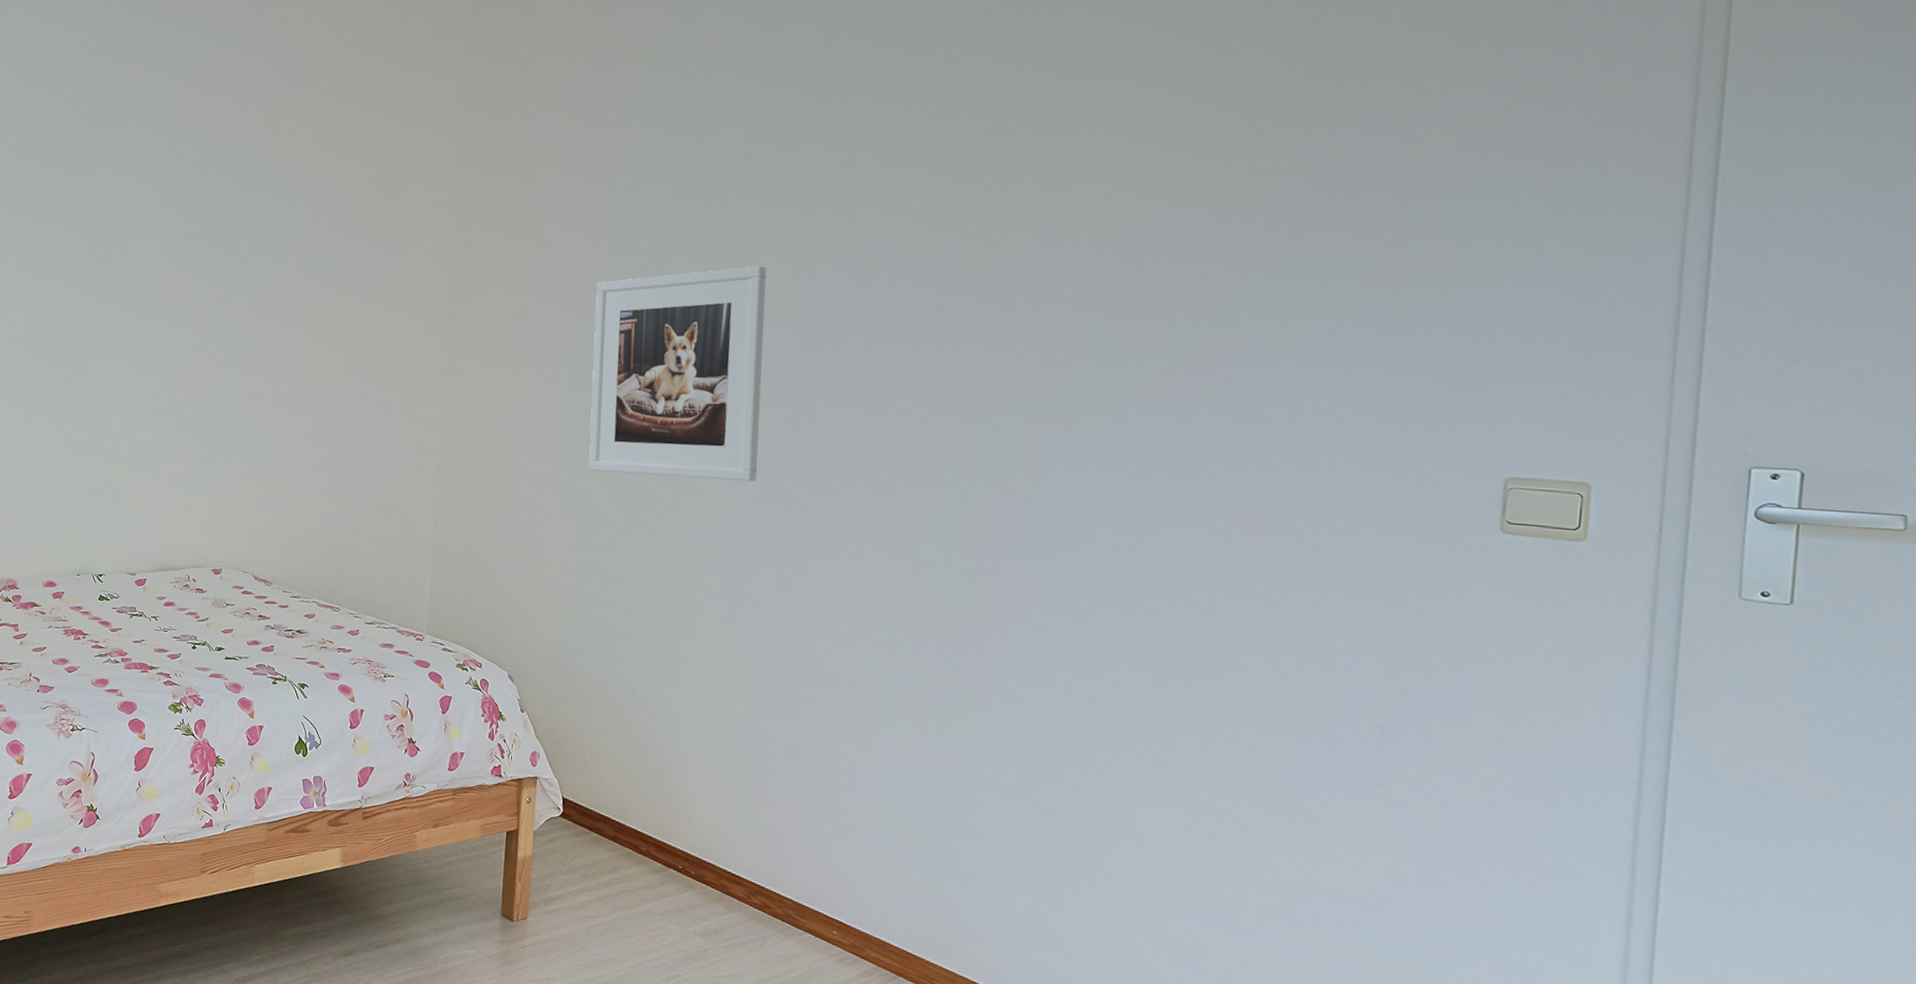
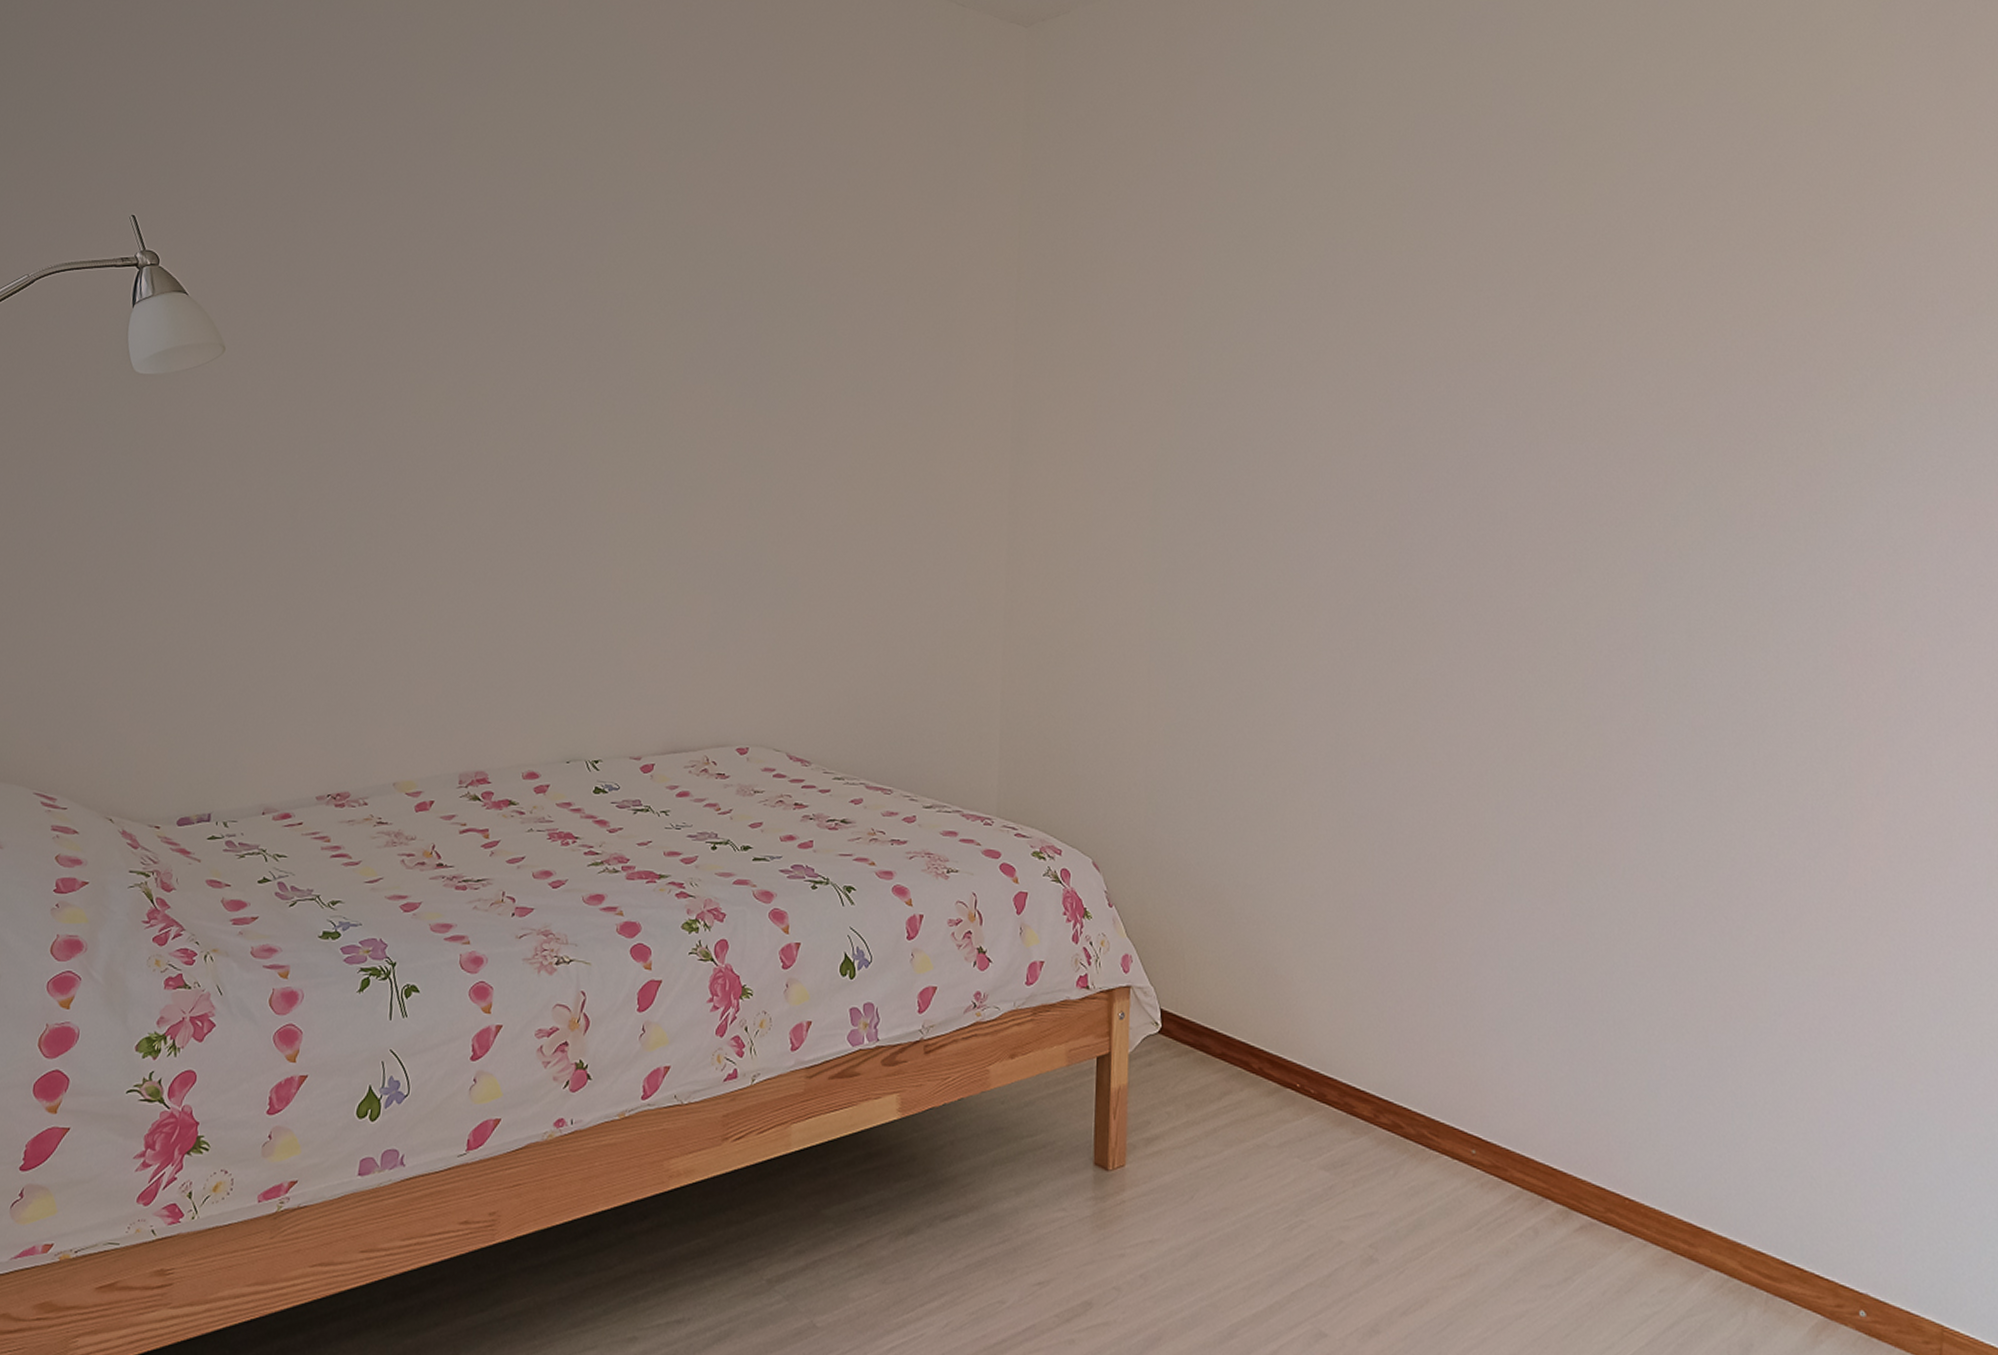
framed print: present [588,266,767,482] -> none [1174,384,1358,624]

